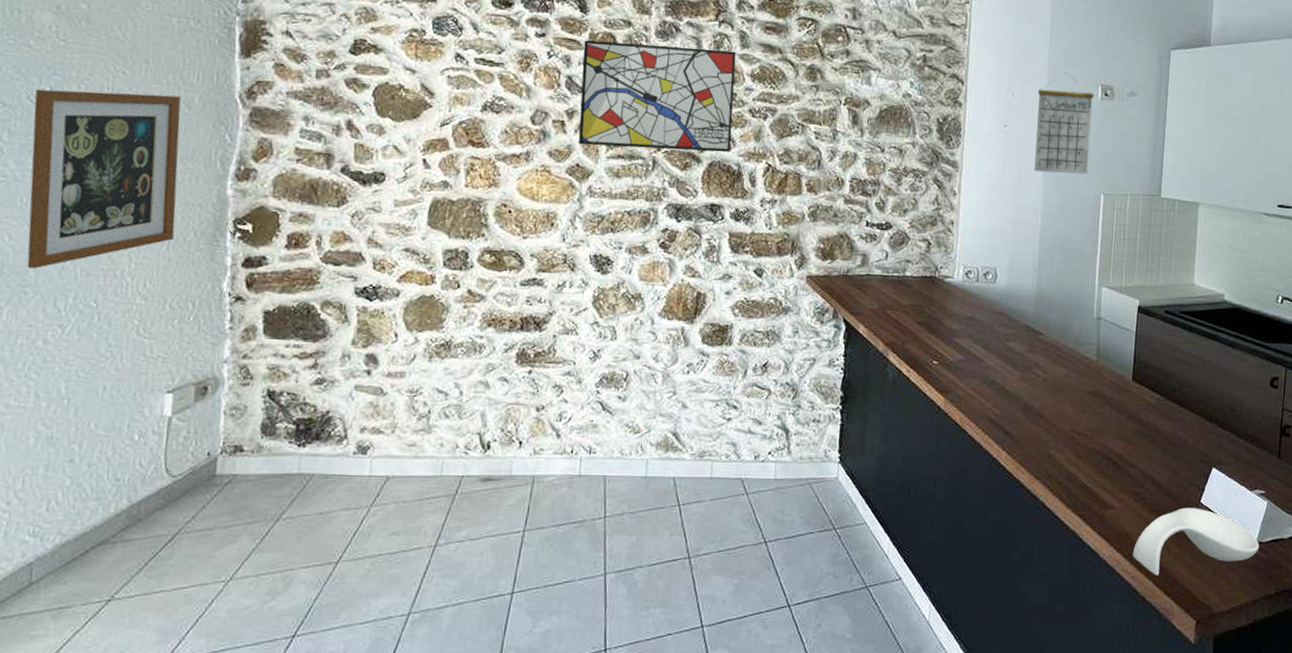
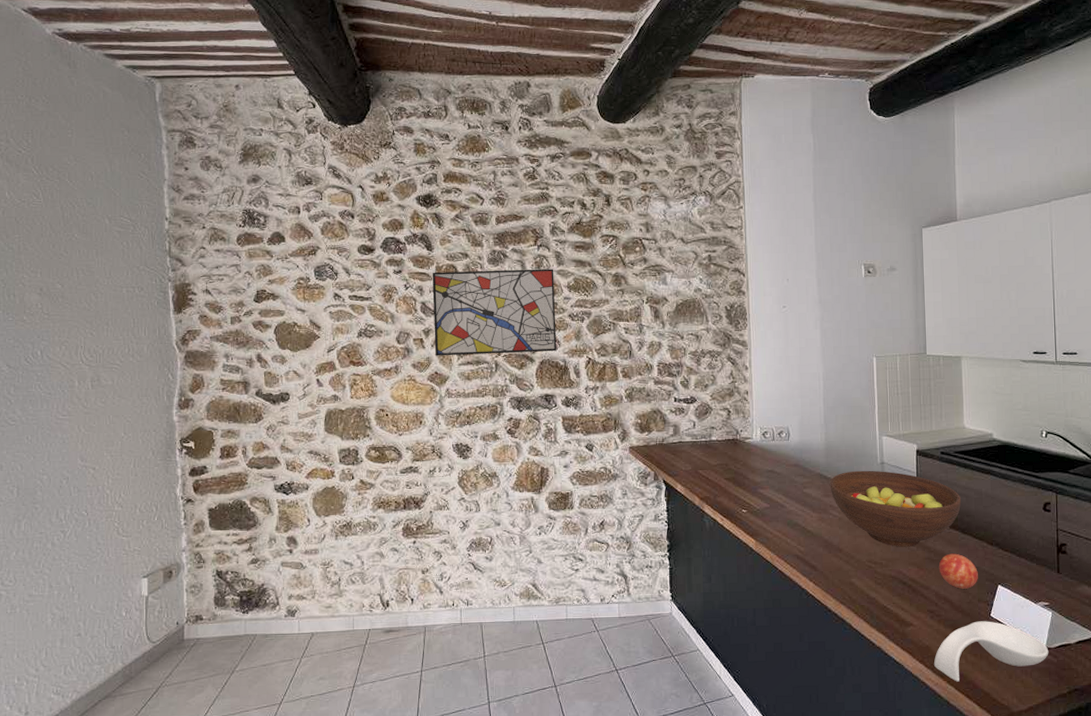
wall art: present [27,89,181,268] -> none [31,348,138,489]
calendar: present [1034,72,1094,174] -> none [809,257,860,343]
fruit bowl: none [1036,324,1182,418] -> present [830,470,962,547]
apple: none [1149,428,1192,470] -> present [938,553,978,589]

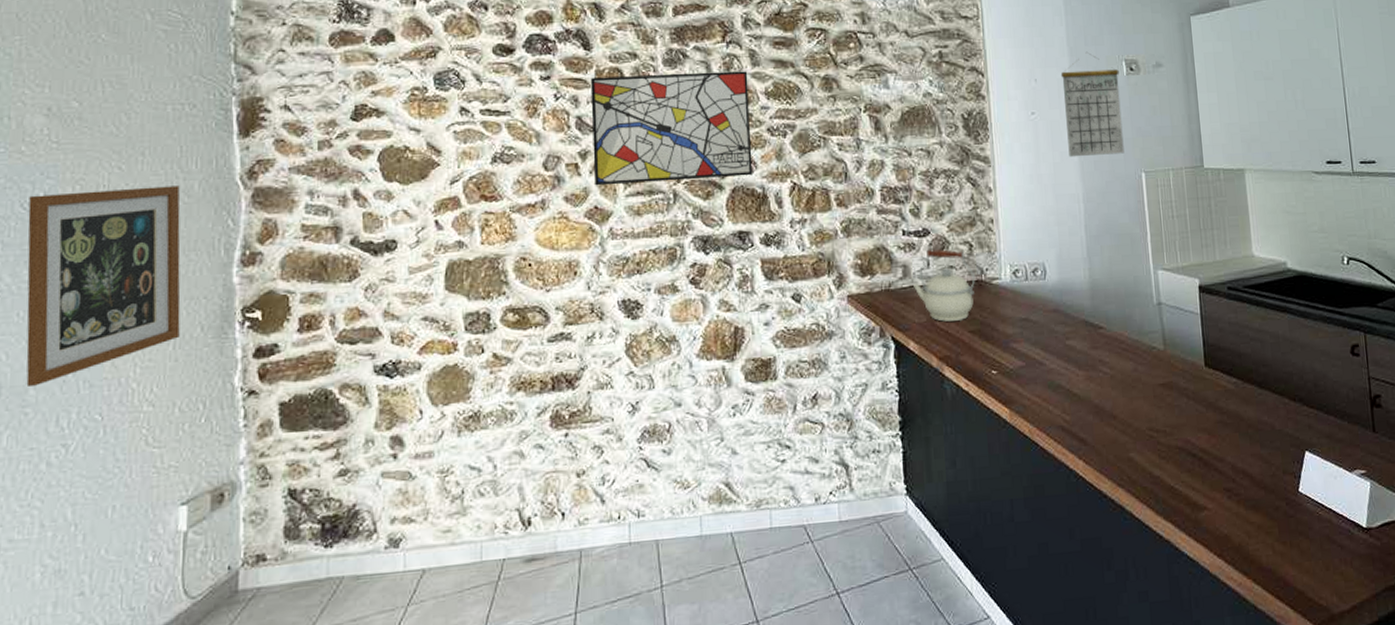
wall art: none [31,348,138,489] -> present [26,186,181,386]
kettle: none [682,413,732,470] -> present [913,249,976,322]
calendar: none [809,257,860,343] -> present [1060,51,1125,158]
fruit bowl: present [830,470,962,547] -> none [1097,313,1256,409]
spoon rest: present [934,621,1049,682] -> none [1235,497,1371,580]
apple: present [938,553,978,589] -> none [1233,413,1281,459]

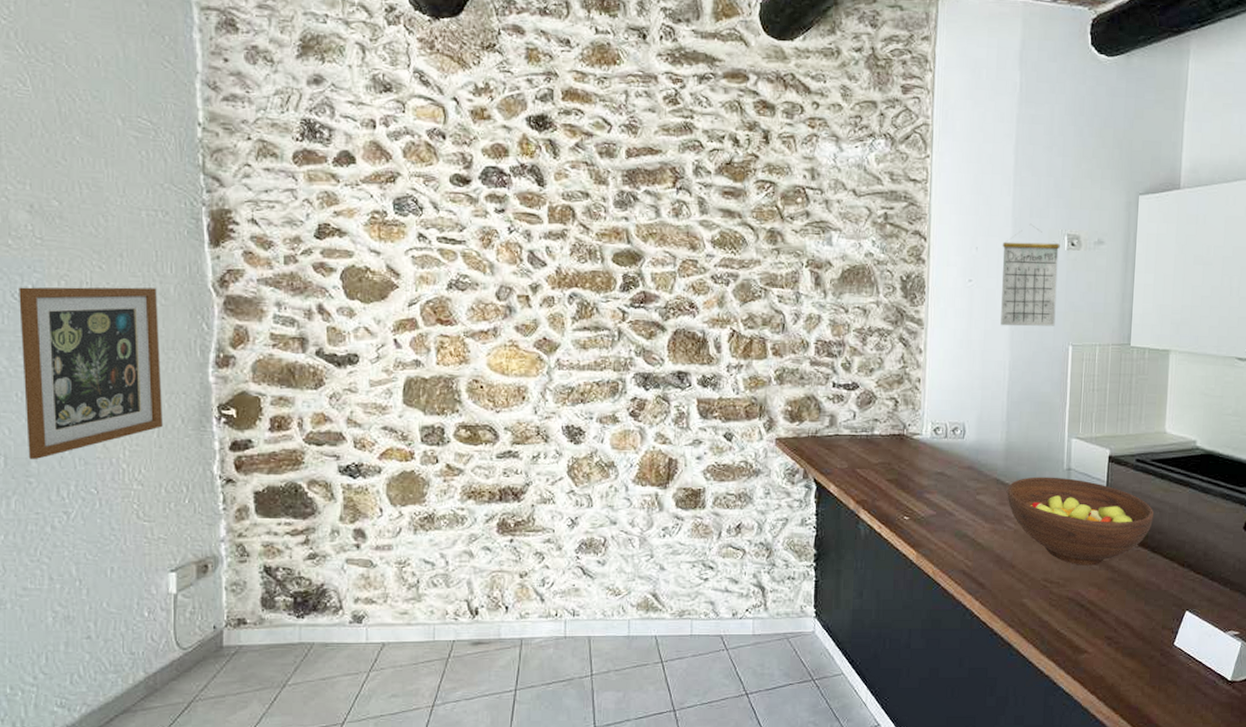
wall art: present [590,71,753,186] -> none [543,214,696,320]
kettle: present [913,249,976,322] -> none [839,402,898,469]
fruit bowl: none [1097,313,1256,409] -> present [1007,476,1155,566]

